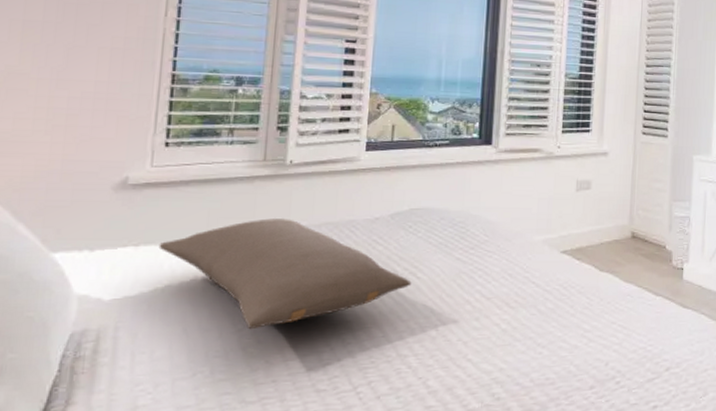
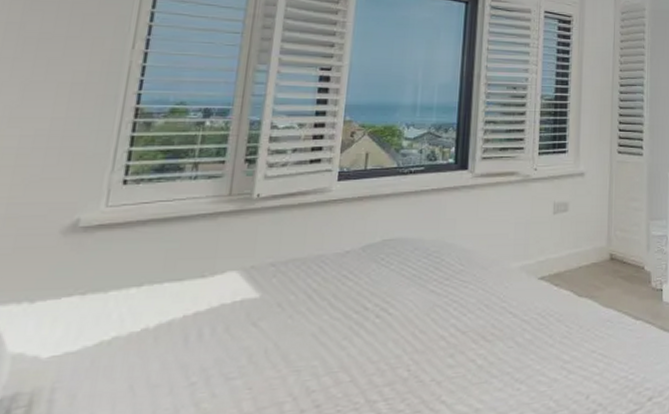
pillow: present [158,218,412,330] -> none [108,256,383,382]

